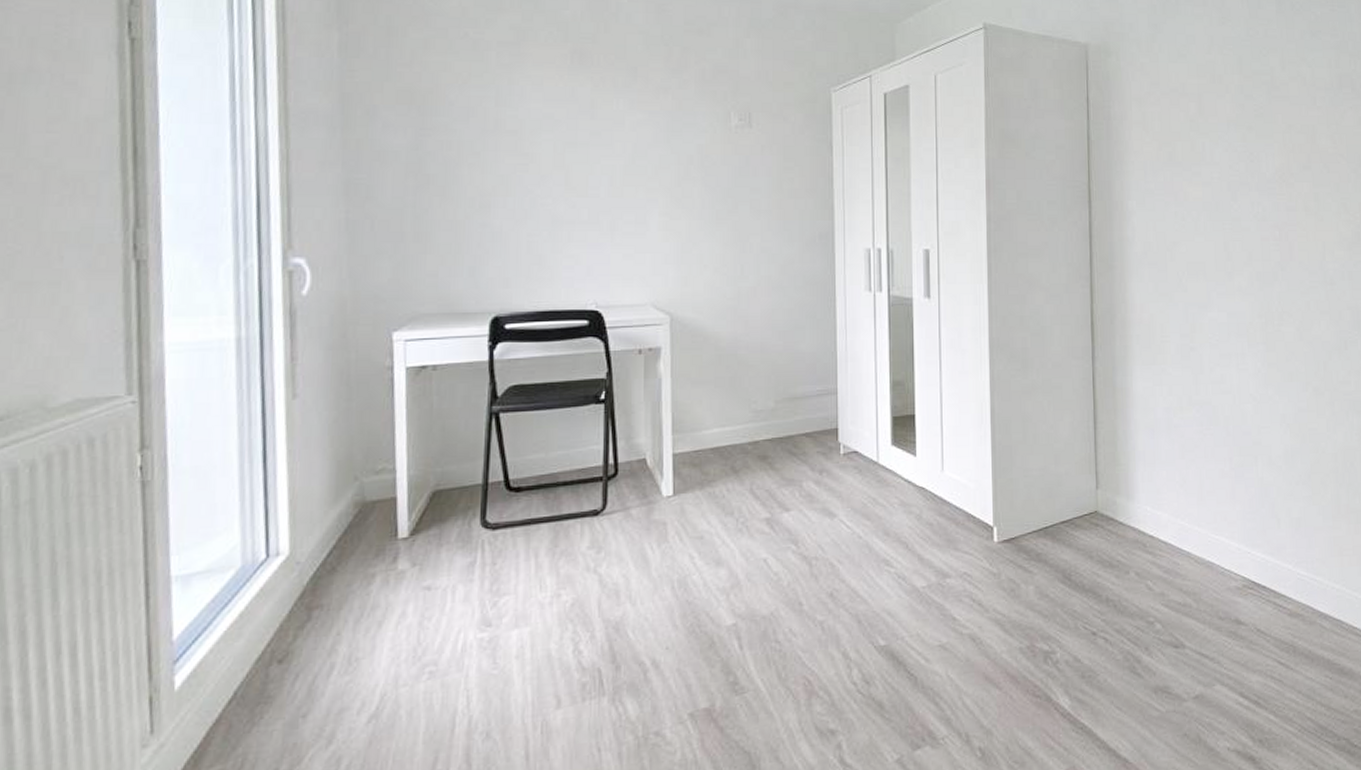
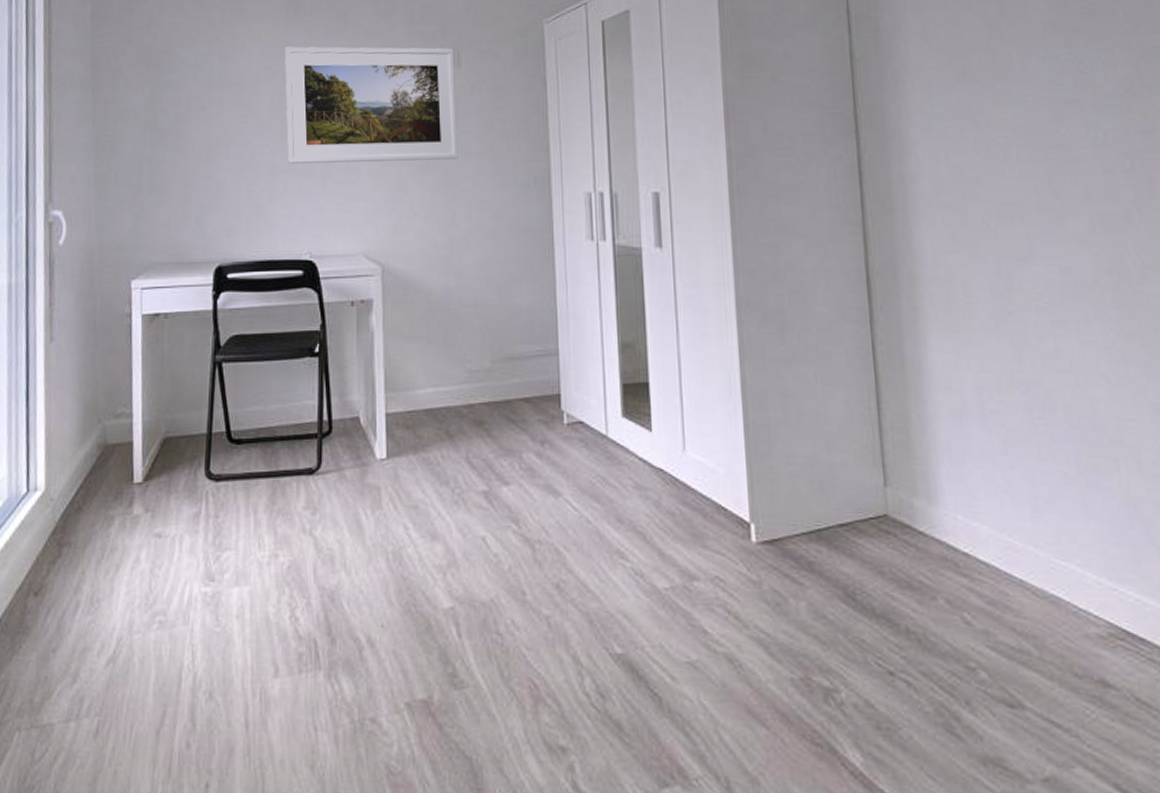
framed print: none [569,96,748,215] -> present [285,46,459,163]

